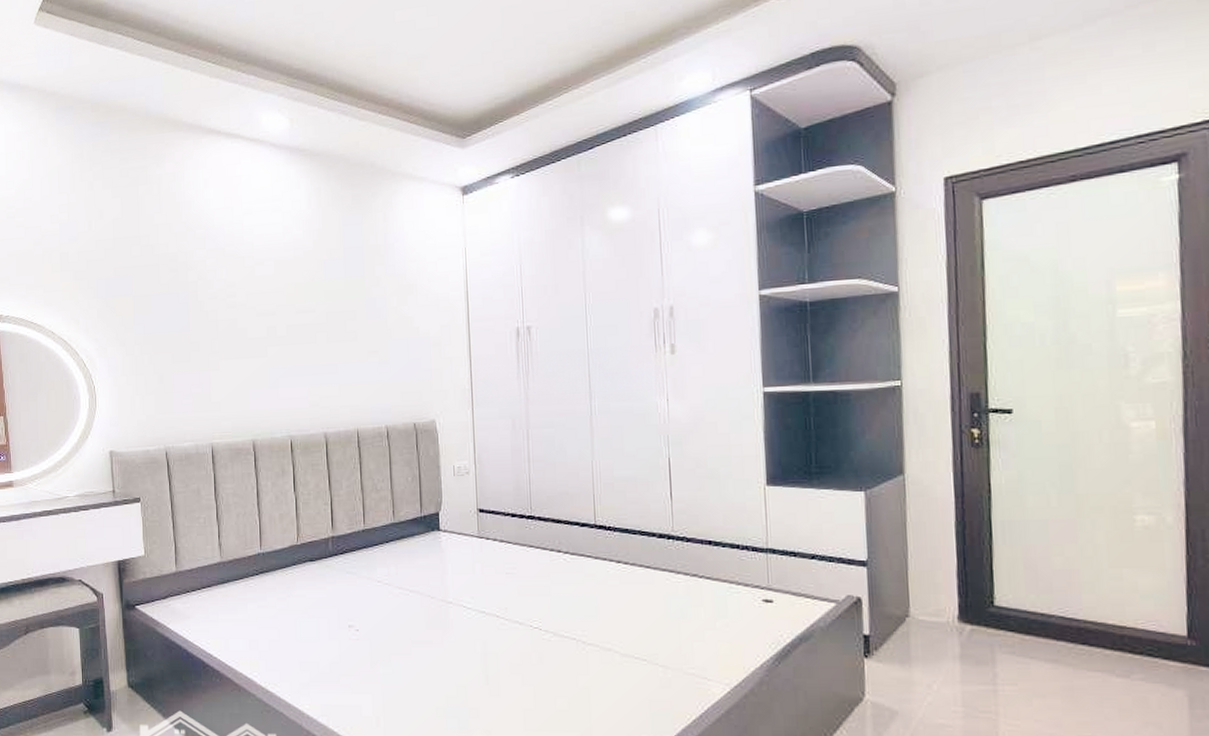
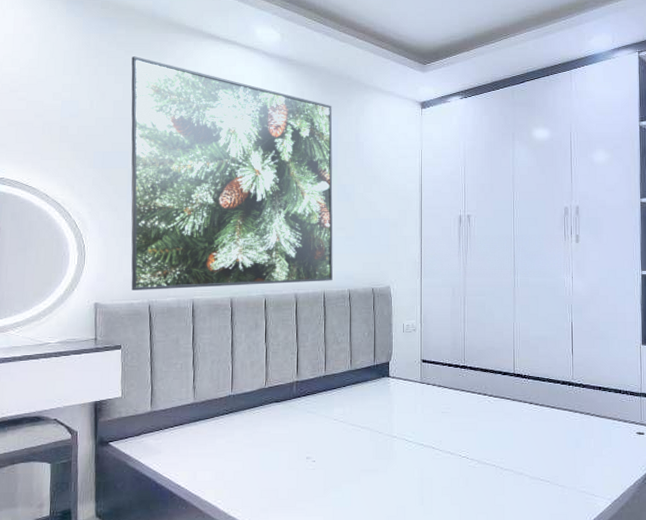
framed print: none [128,164,367,435] -> present [131,56,333,290]

